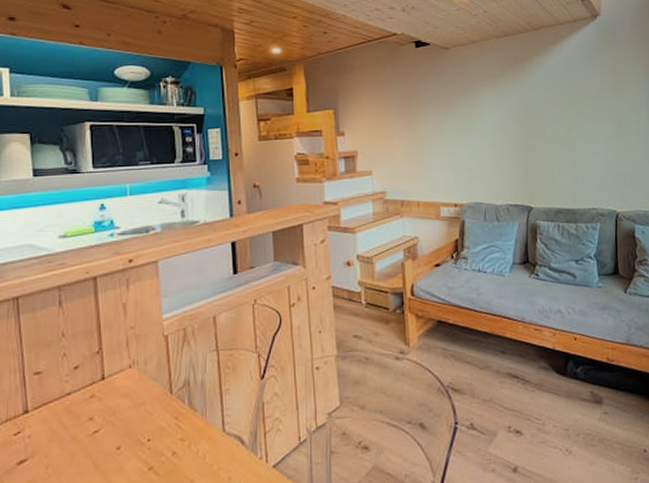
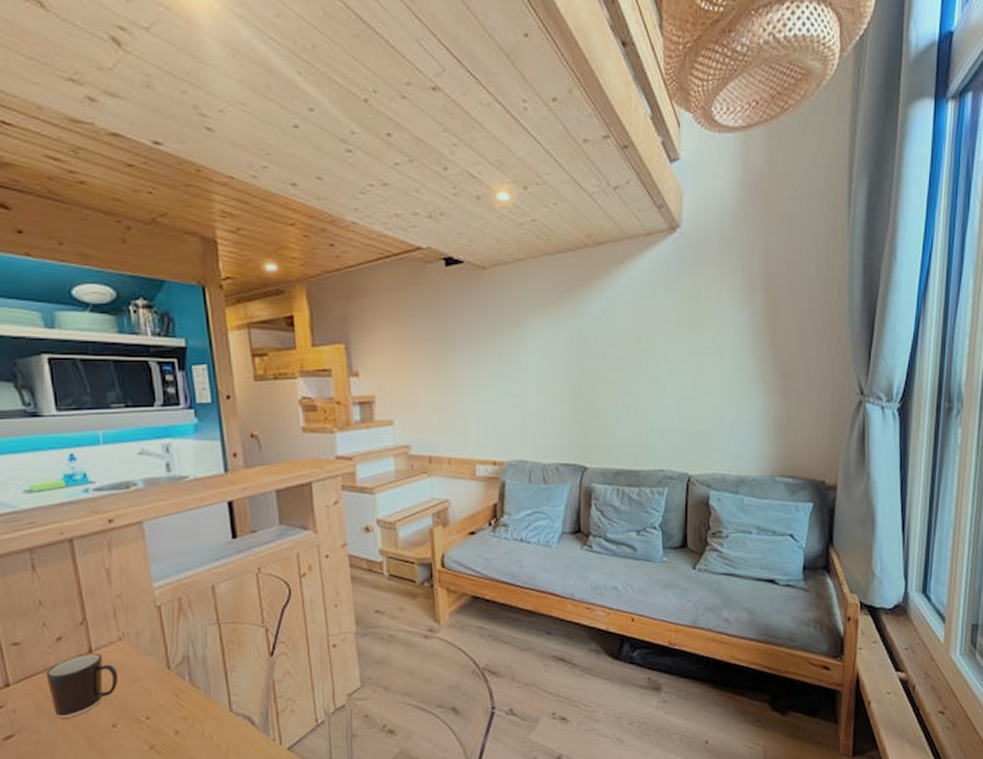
mug: none [61,380,126,443] -> present [45,653,119,719]

